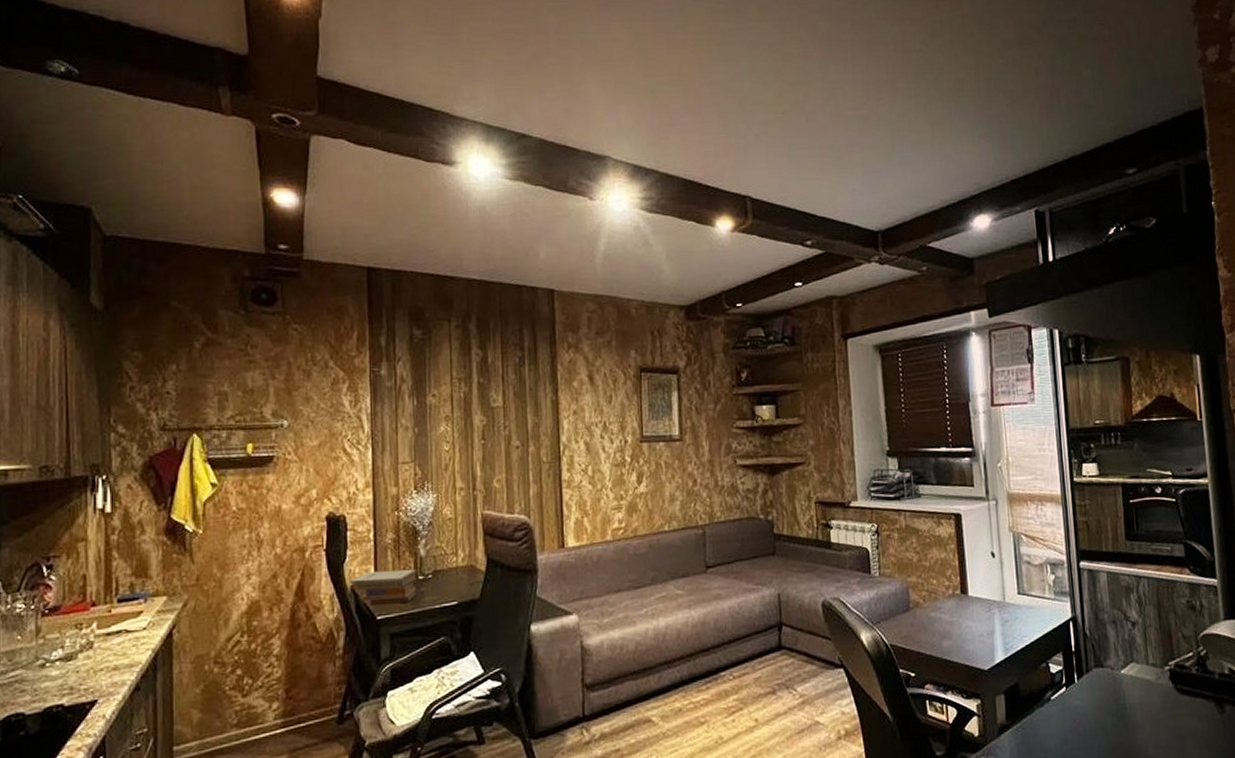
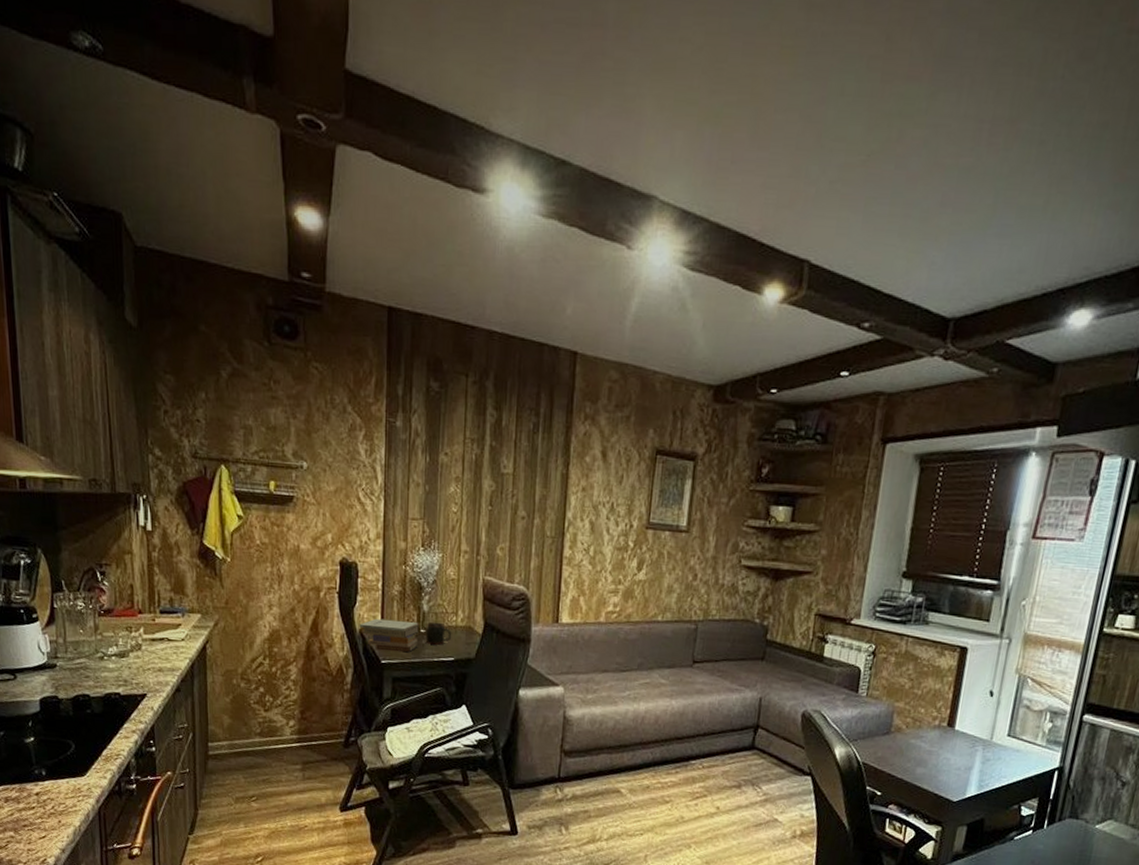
mug: none [424,565,453,591] -> present [425,622,452,645]

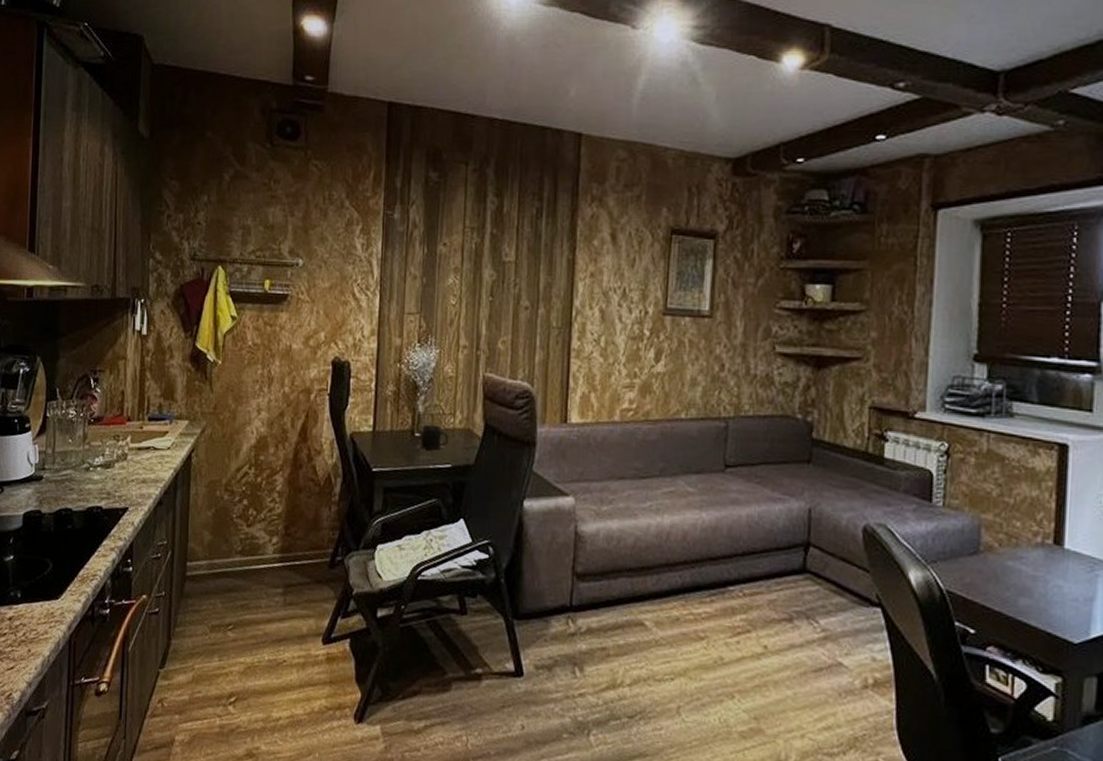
books: present [359,618,419,653] -> none [350,421,414,459]

